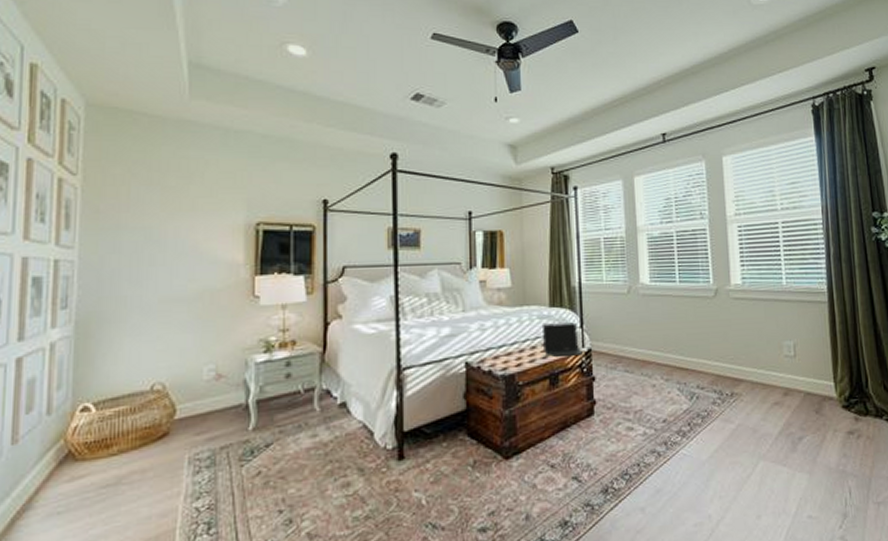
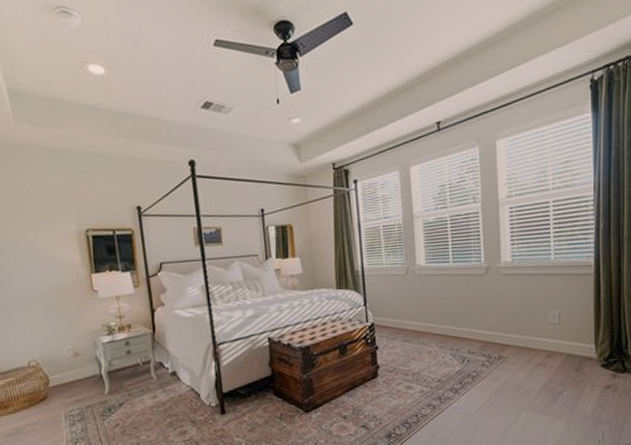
laptop: present [541,322,583,357] -> none [330,301,367,331]

